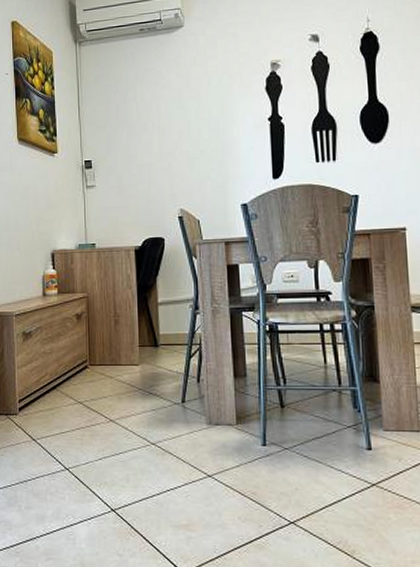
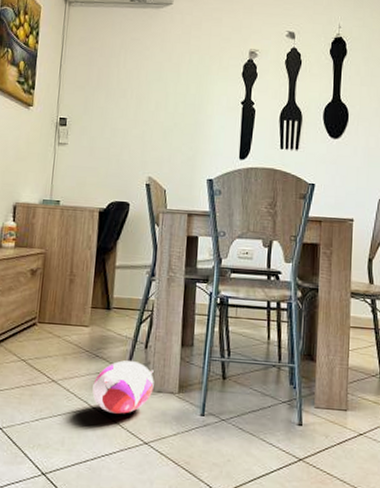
plush toy: none [150,396,211,449] -> present [92,360,154,414]

